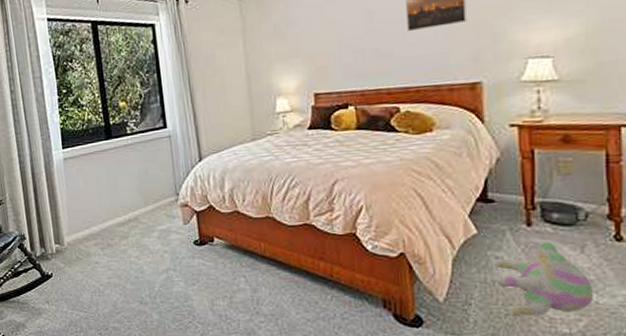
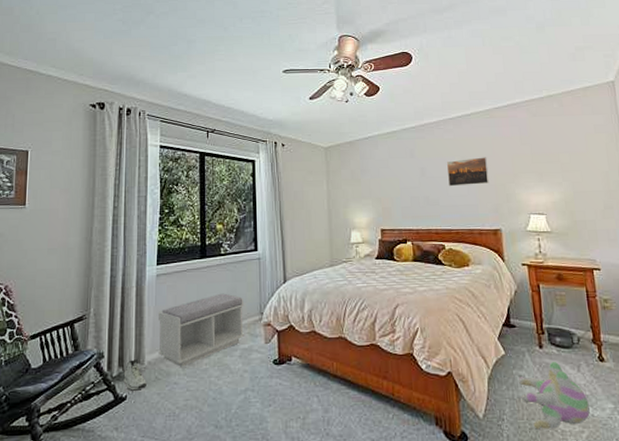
sneaker: none [47,239,69,269] -> present [123,358,146,391]
bench: none [71,174,162,248] -> present [158,293,245,367]

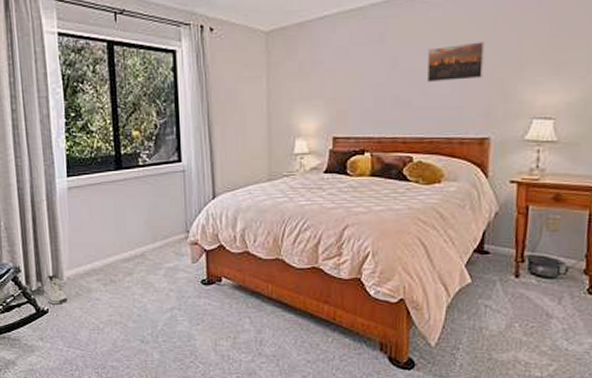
bench: present [158,293,245,367] -> none [74,209,170,284]
plush toy: present [518,362,591,430] -> none [482,293,566,360]

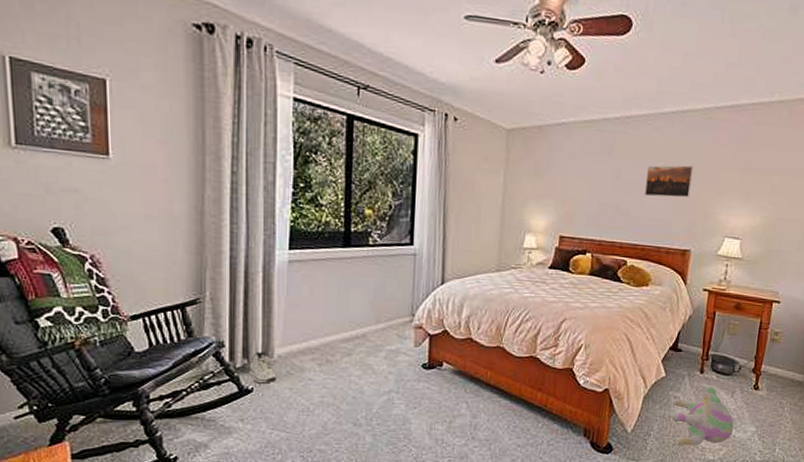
plush toy: none [482,293,566,360] -> present [671,387,734,446]

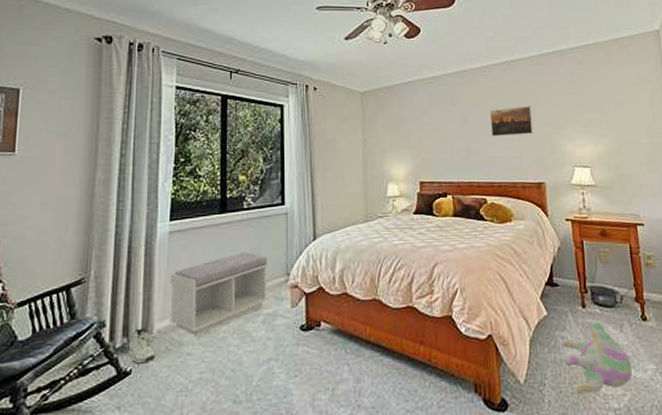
bench: none [290,289,393,364] -> present [170,252,269,336]

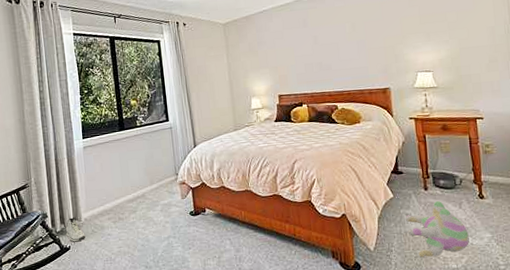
bench: present [170,252,269,336] -> none [89,159,164,222]
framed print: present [489,106,534,137] -> none [337,21,379,52]

